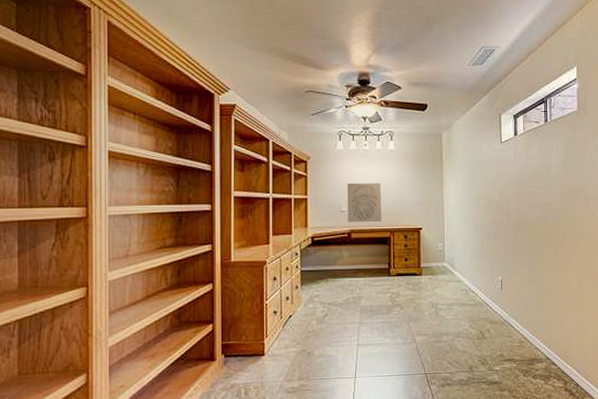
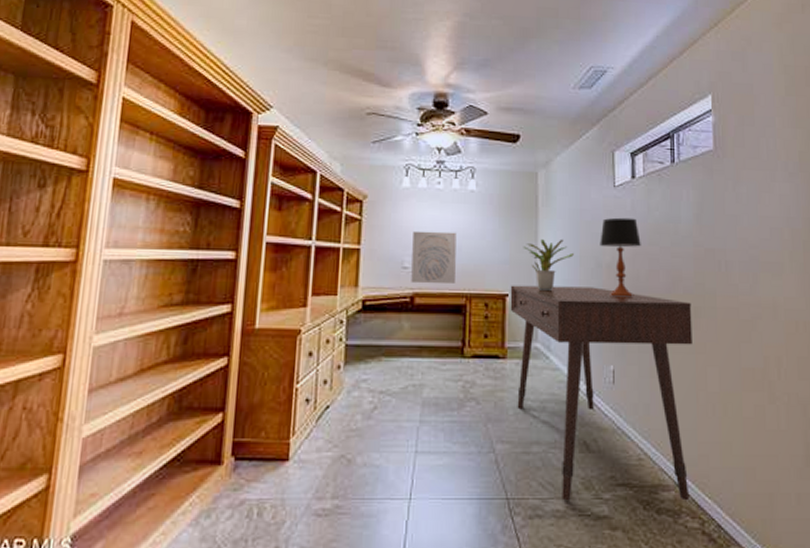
desk: none [423,220,559,373] -> present [510,285,692,501]
potted plant: none [432,184,471,225] -> present [523,239,574,292]
table lamp: none [490,166,522,227] -> present [600,217,641,298]

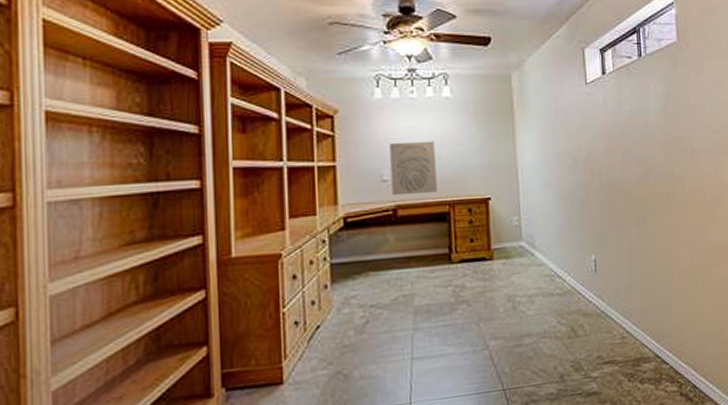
desk: present [510,285,692,501] -> none [492,183,668,384]
potted plant: present [523,239,574,292] -> none [501,139,551,192]
table lamp: present [600,217,641,298] -> none [575,113,614,191]

